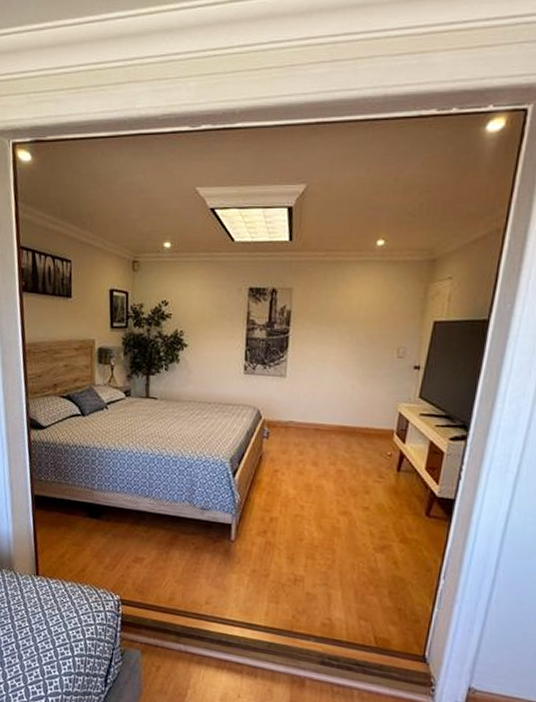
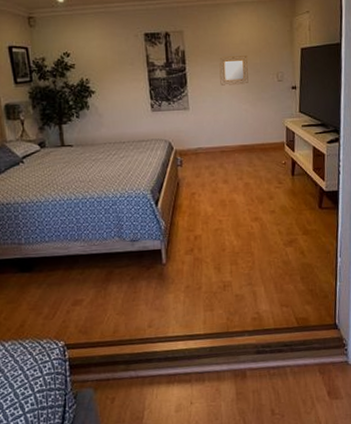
home mirror: none [326,322,364,357] -> present [219,56,249,86]

